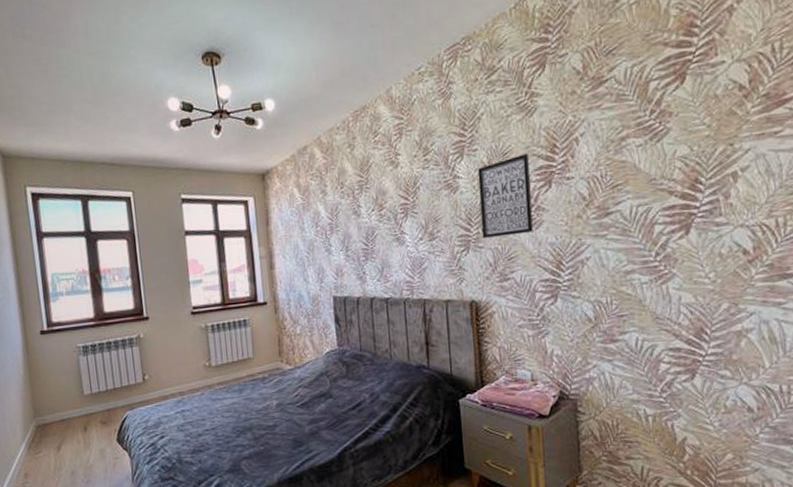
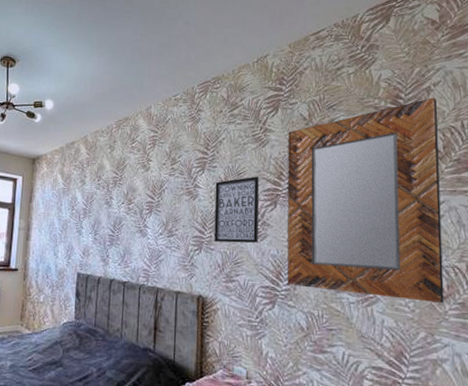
home mirror: none [559,18,750,275] -> present [288,97,444,304]

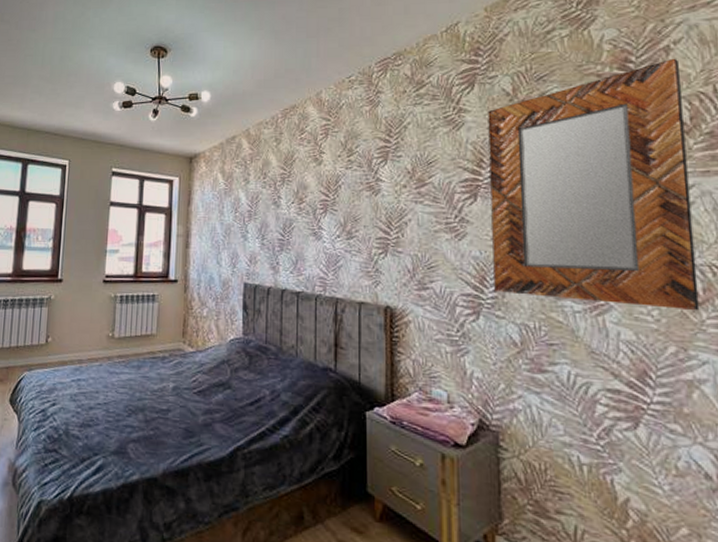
wall art: present [214,176,259,244] -> none [401,165,456,244]

